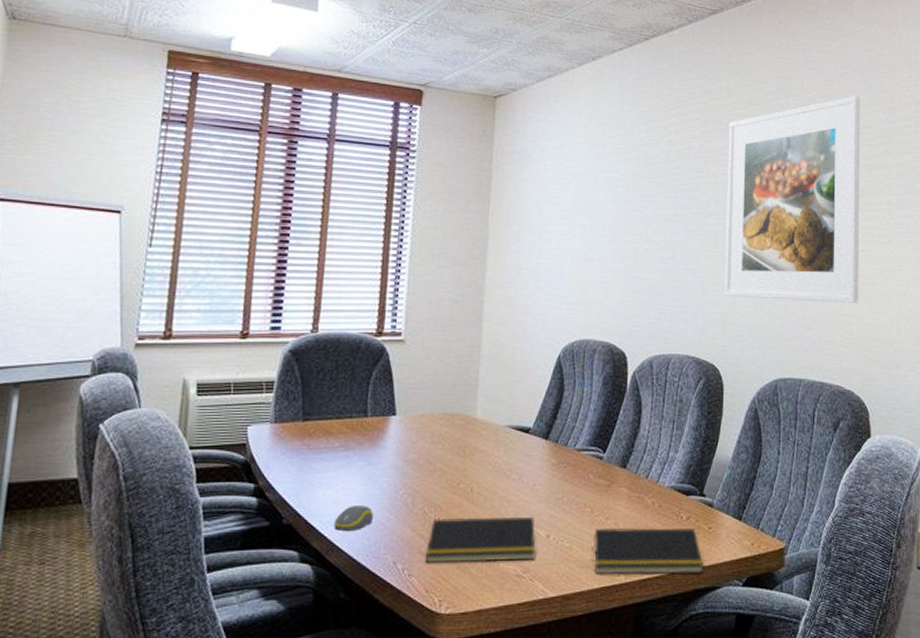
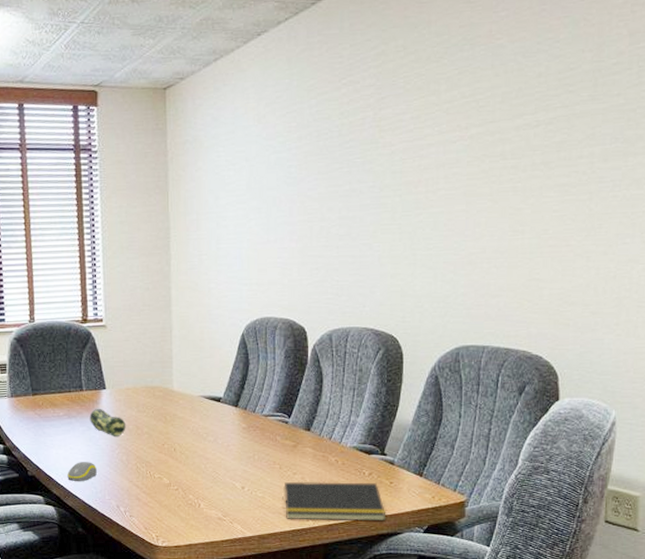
pencil case: none [371,438,416,473] -> present [89,408,126,436]
notepad: present [425,517,536,563] -> none [142,471,233,508]
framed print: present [724,95,861,303] -> none [402,35,561,269]

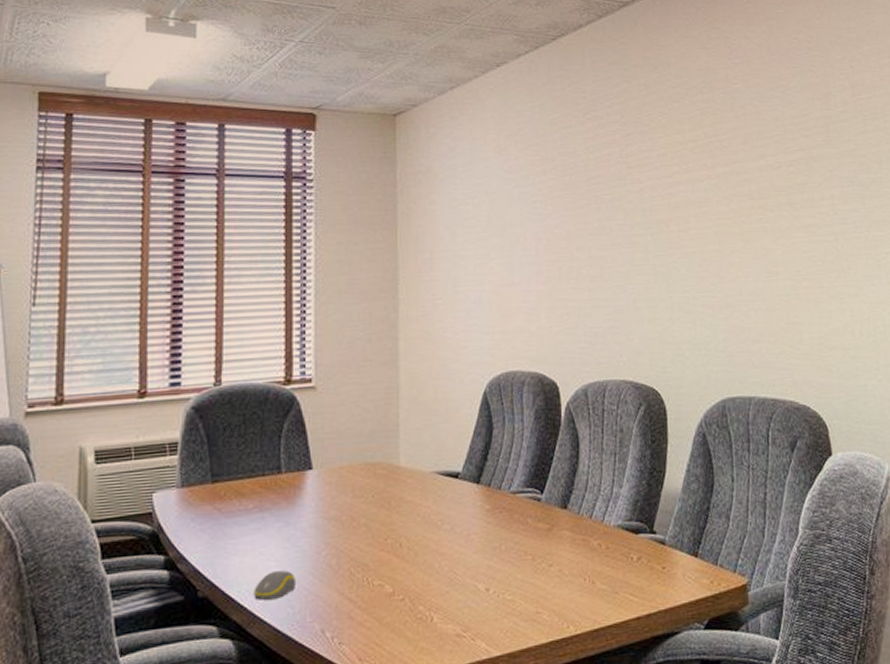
pencil case: present [89,408,126,436] -> none [289,495,337,533]
notepad: present [282,481,386,521] -> none [536,568,661,629]

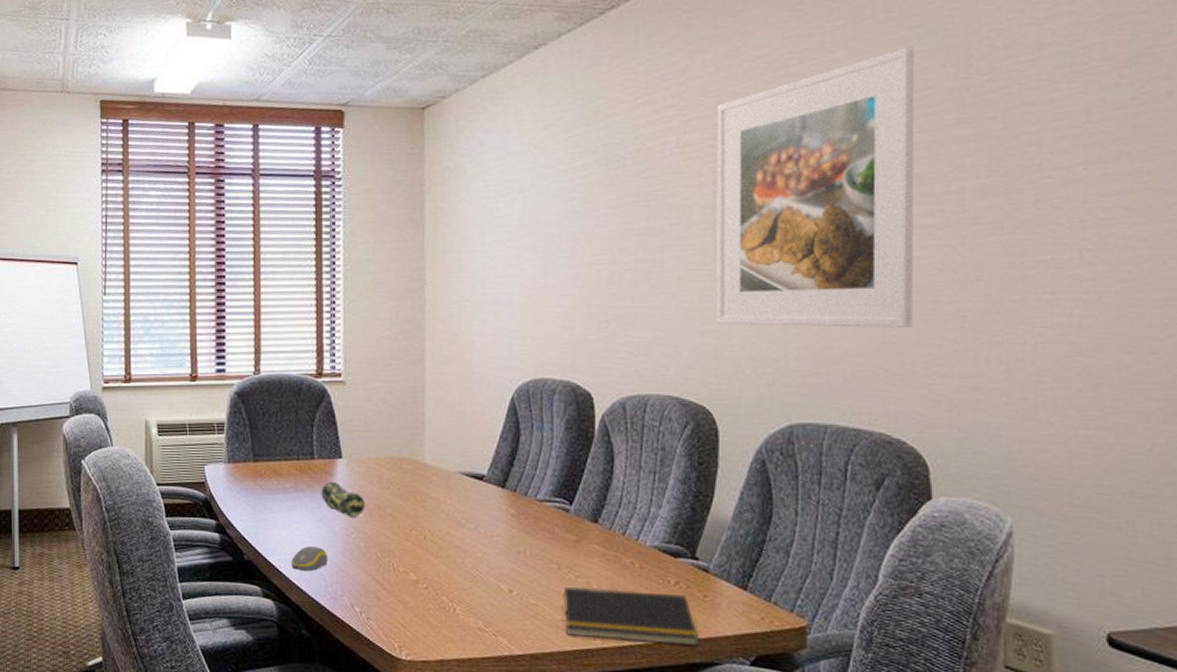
pencil case: none [289,495,337,533] -> present [321,481,365,517]
notepad: none [536,568,661,629] -> present [561,587,699,645]
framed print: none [650,83,807,313] -> present [716,47,915,328]

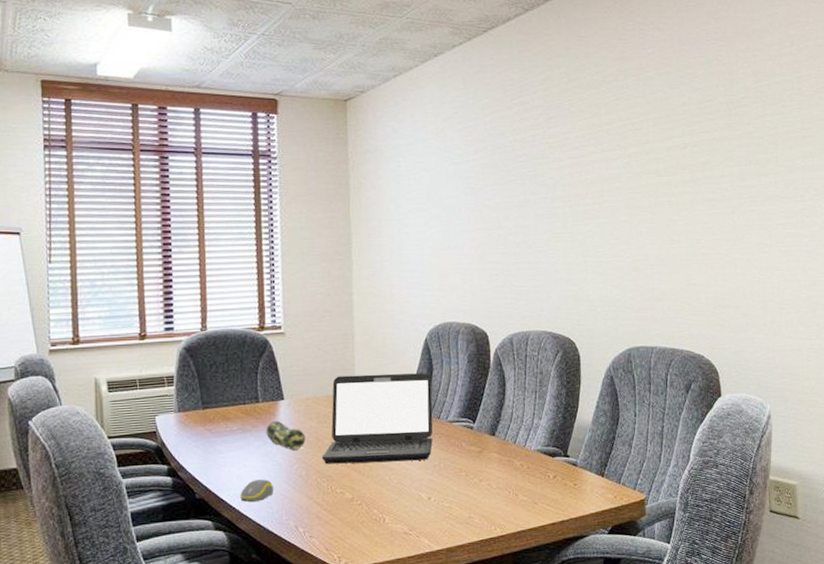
laptop: none [383,435,518,544] -> present [321,373,433,464]
notepad: present [561,587,699,645] -> none [469,484,572,530]
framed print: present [716,47,915,328] -> none [570,71,705,275]

